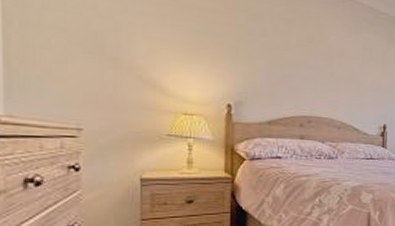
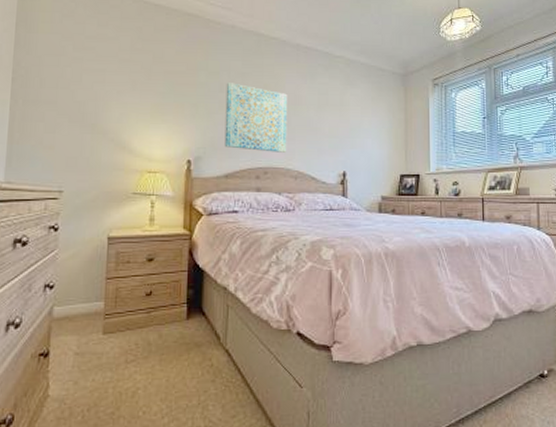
wall art: none [267,27,333,103] -> present [224,82,288,153]

